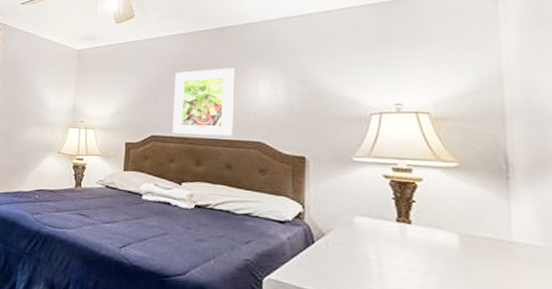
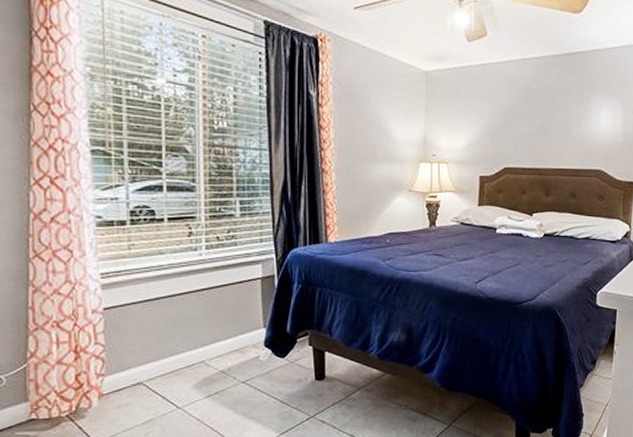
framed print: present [172,68,236,136] -> none [524,96,582,166]

